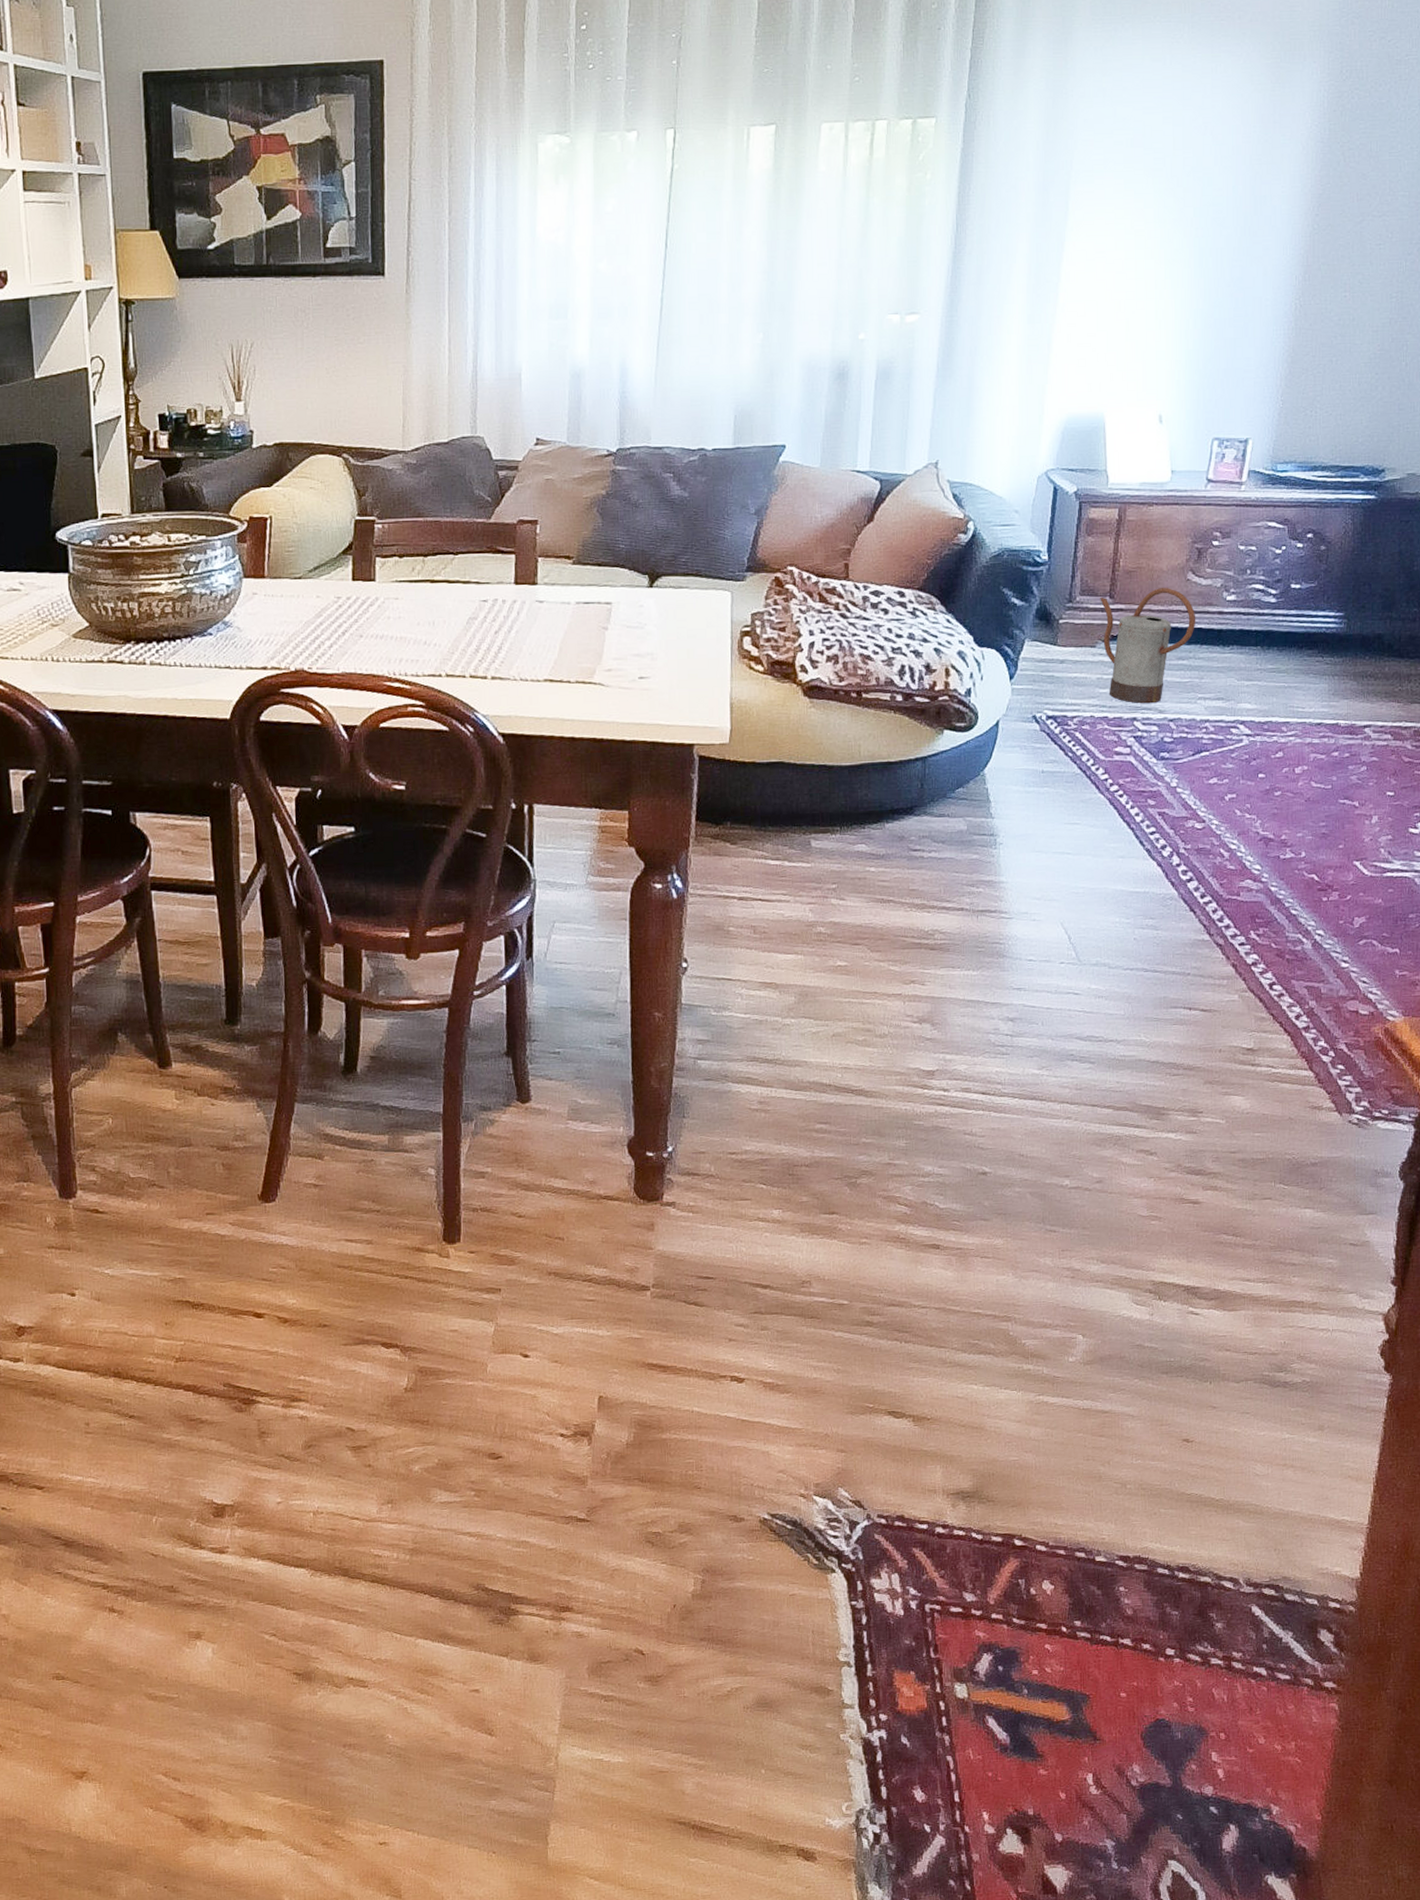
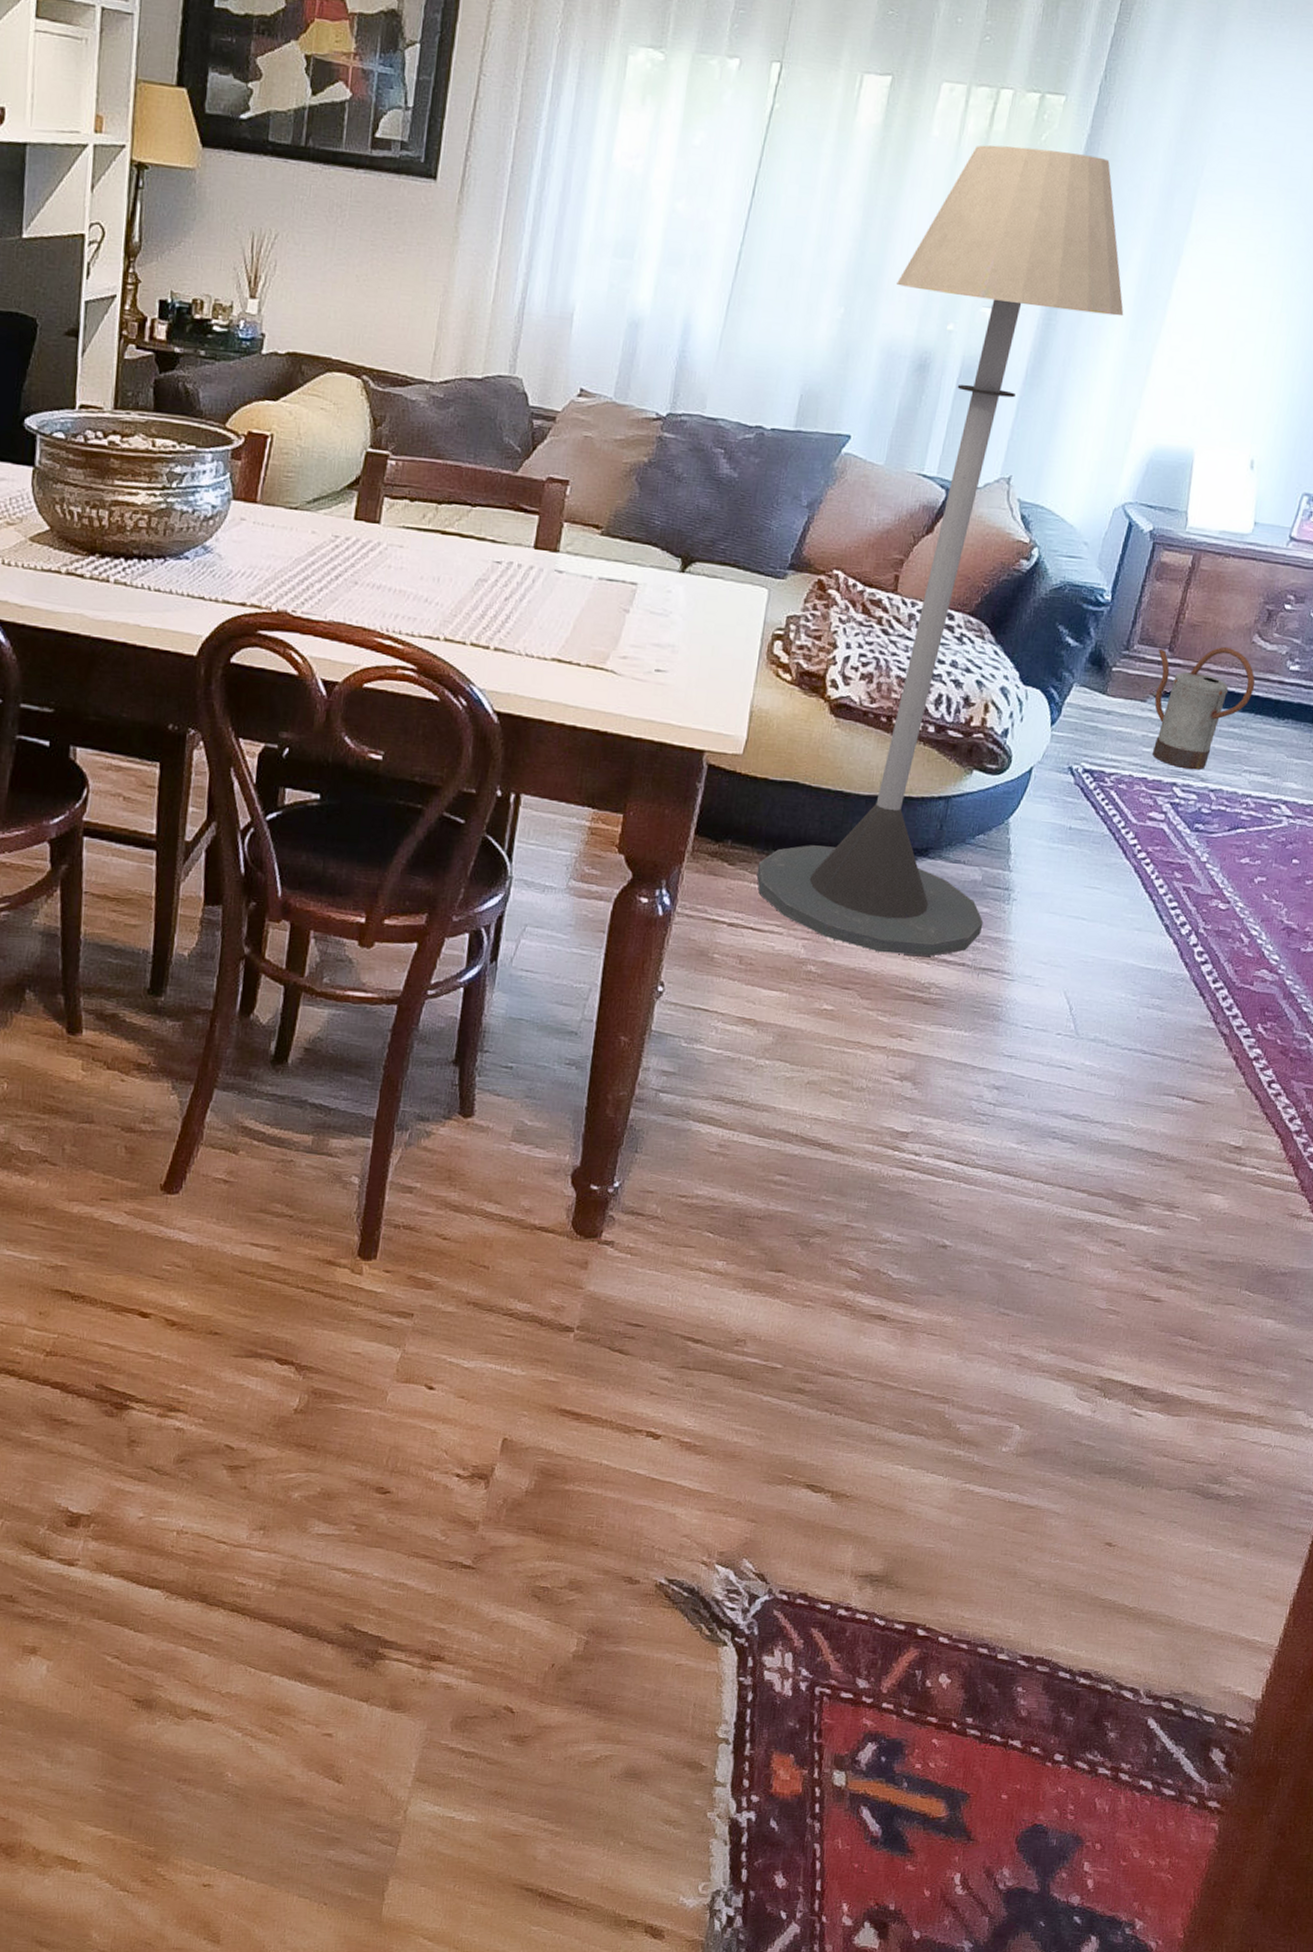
floor lamp: none [757,166,1019,908] -> present [756,145,1124,956]

